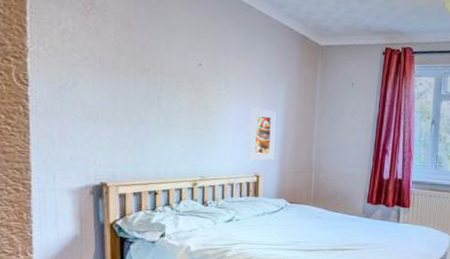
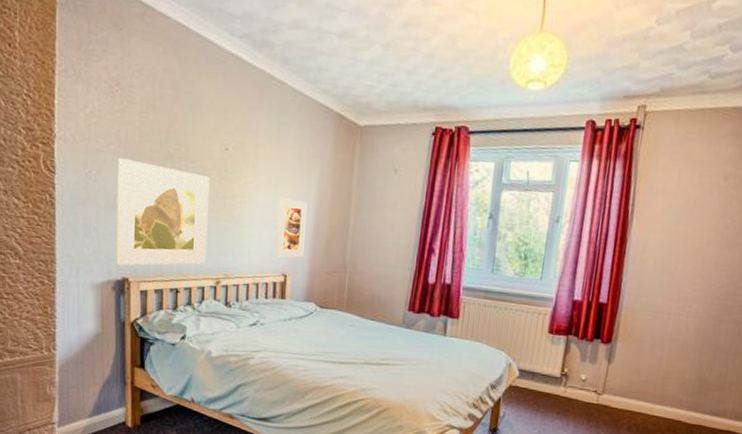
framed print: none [92,72,185,172] -> present [115,158,210,266]

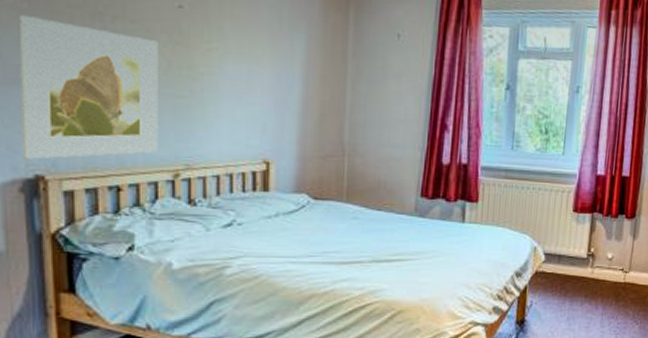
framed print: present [275,198,307,258] -> none [253,68,292,141]

